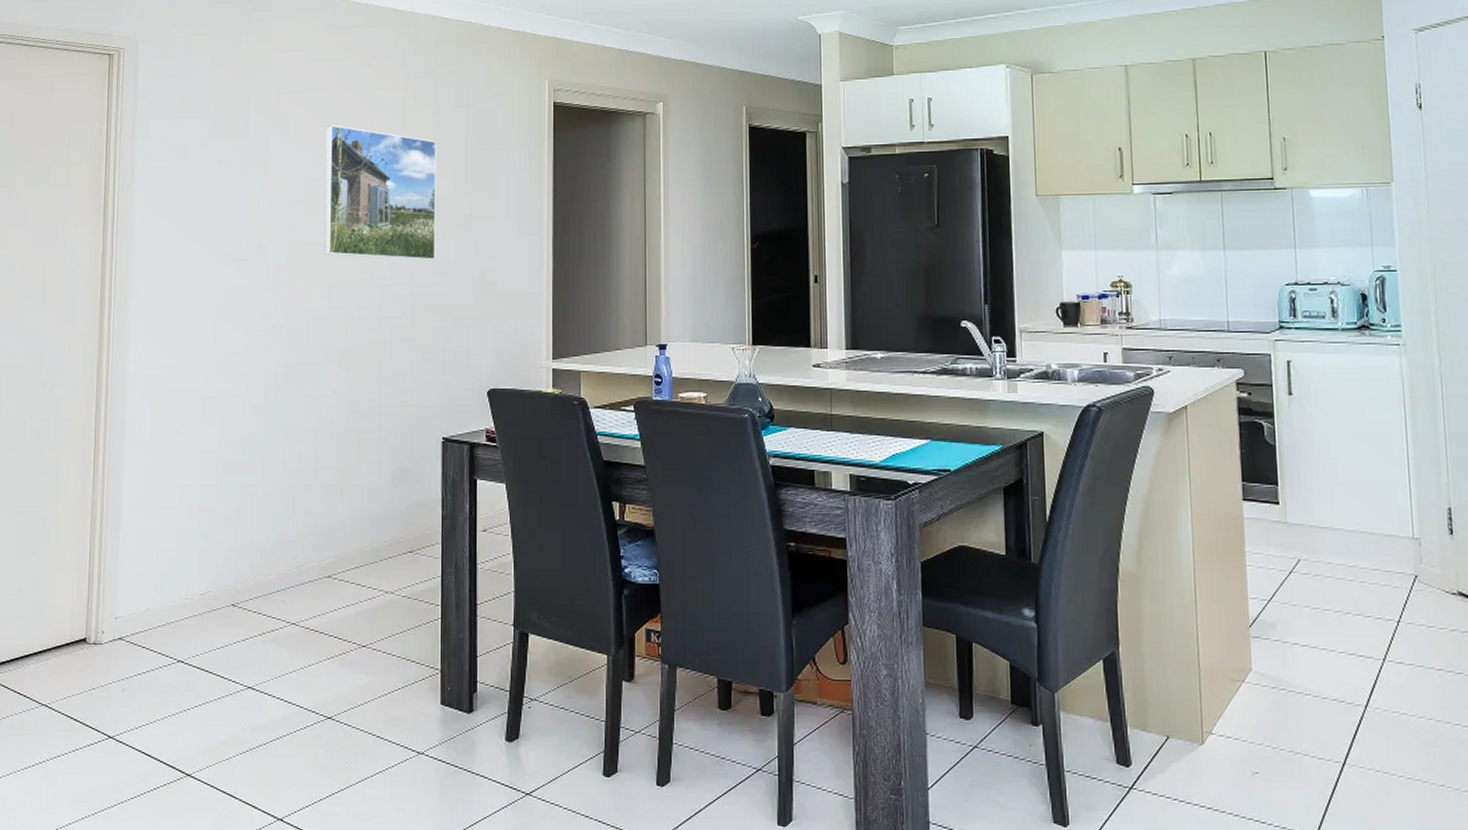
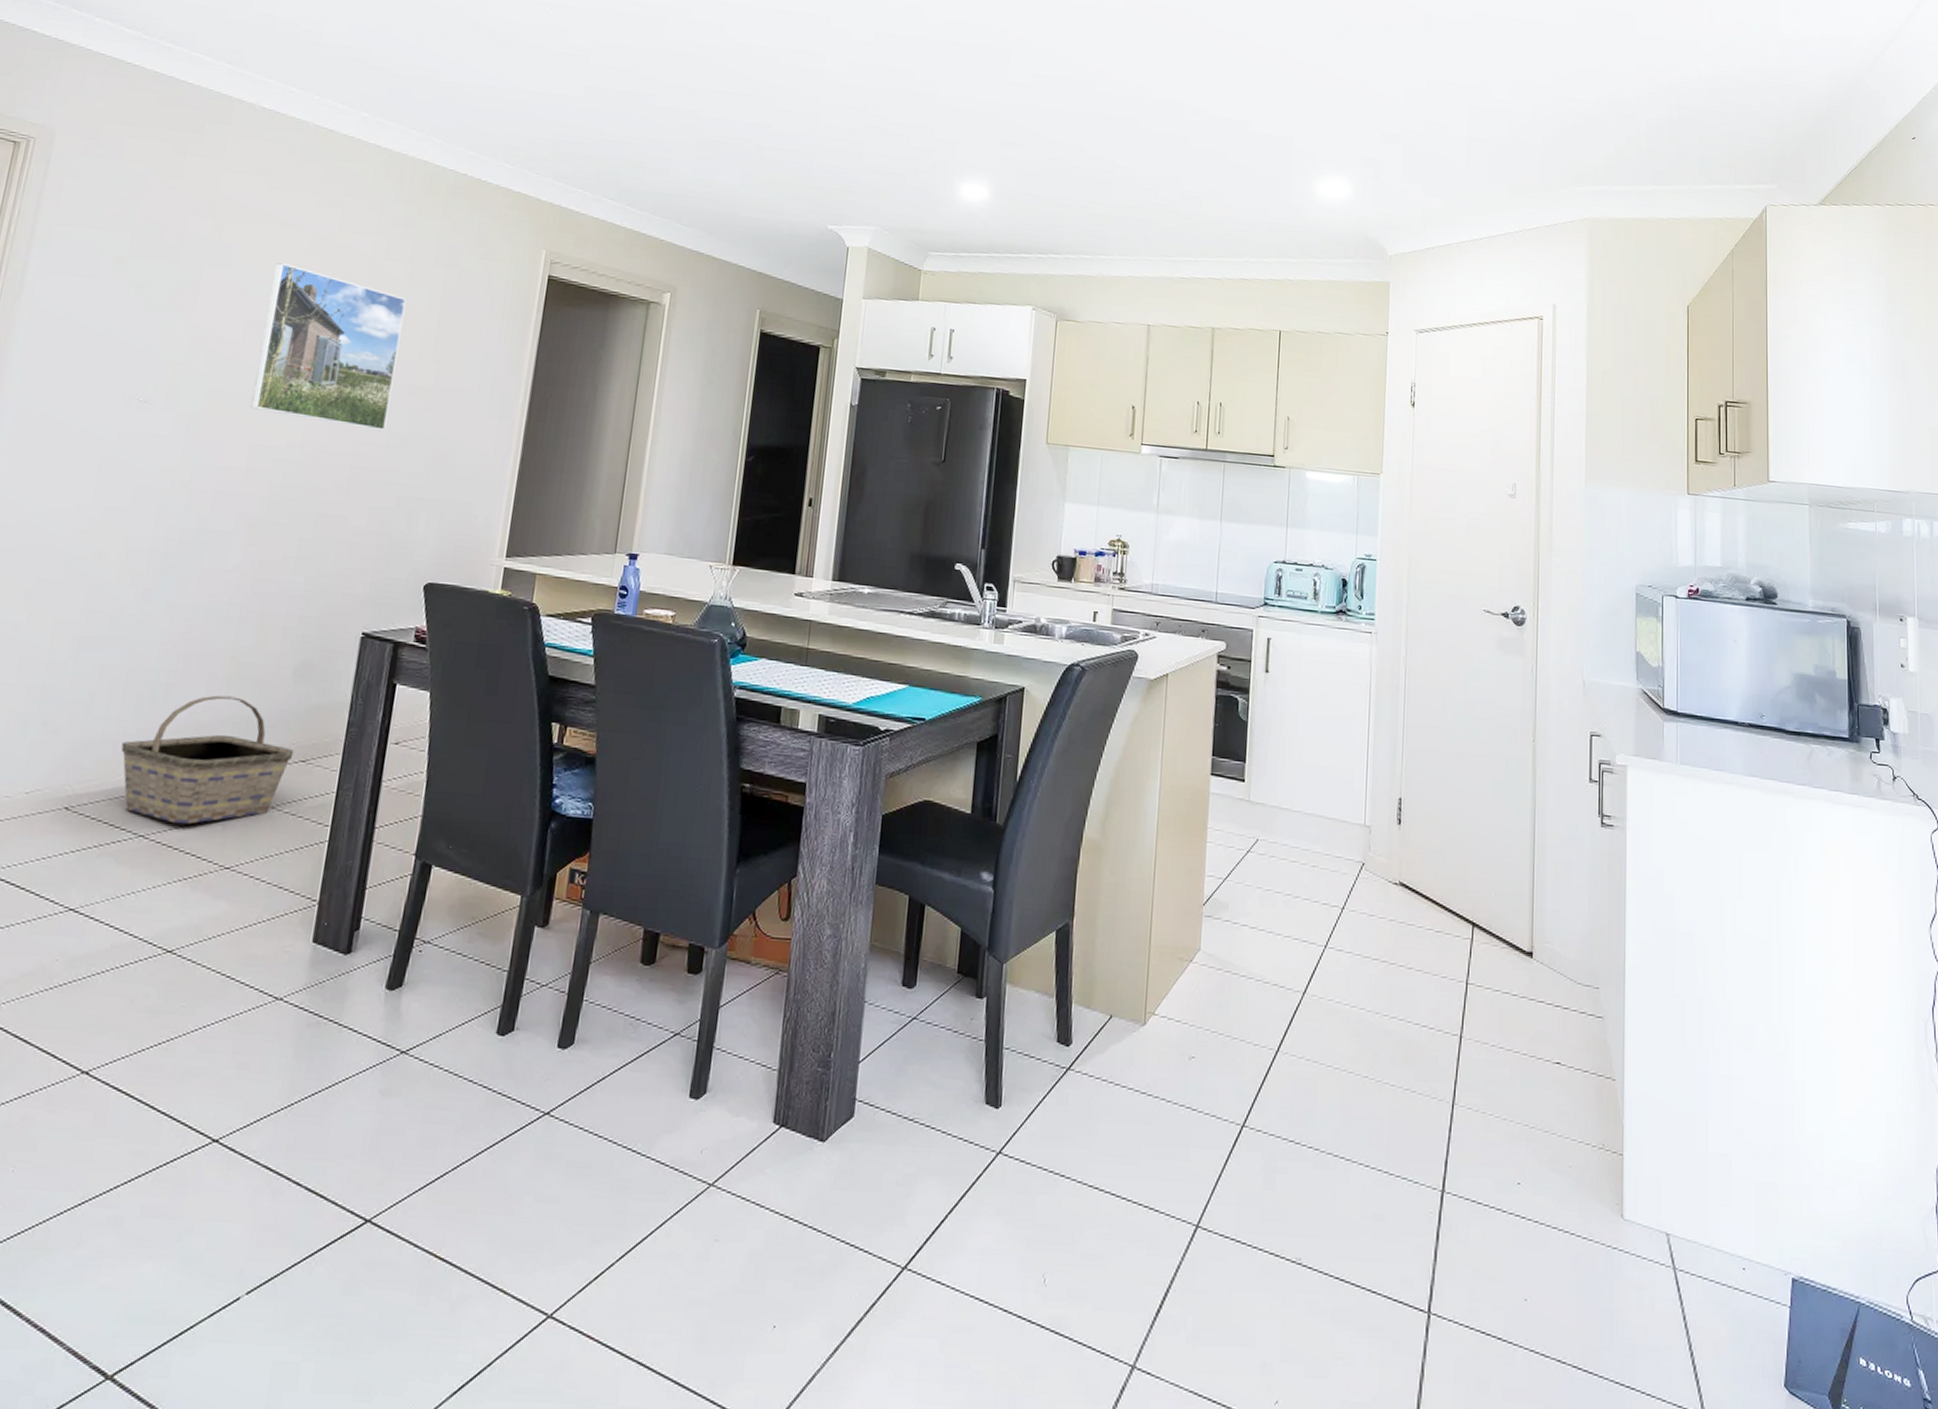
basket: none [267,502,402,612] -> present [120,695,294,825]

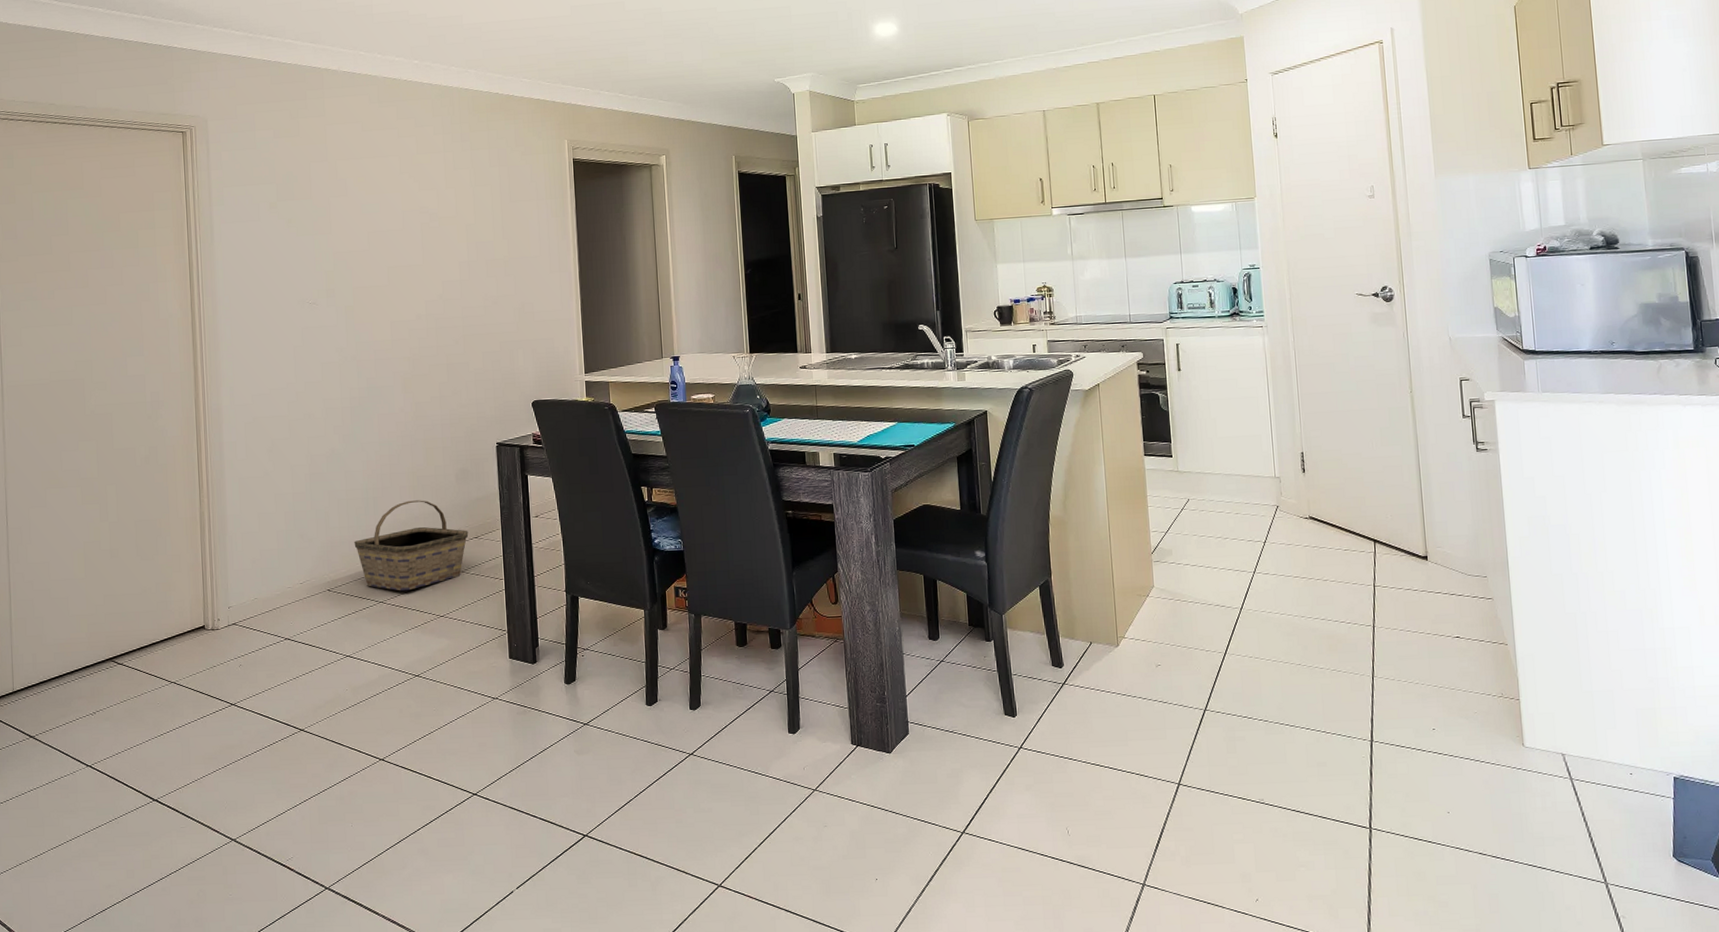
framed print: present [250,262,407,431] -> none [378,185,481,297]

